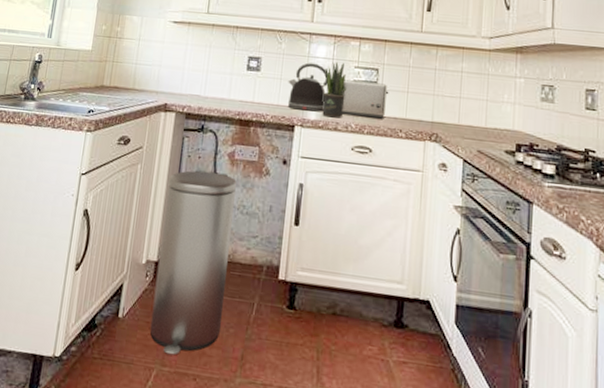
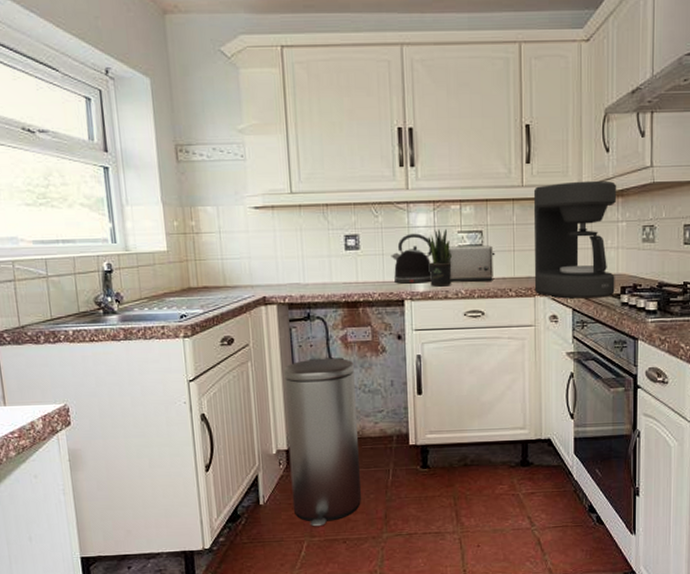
coffee maker: none [425,33,517,153] -> present [533,180,617,299]

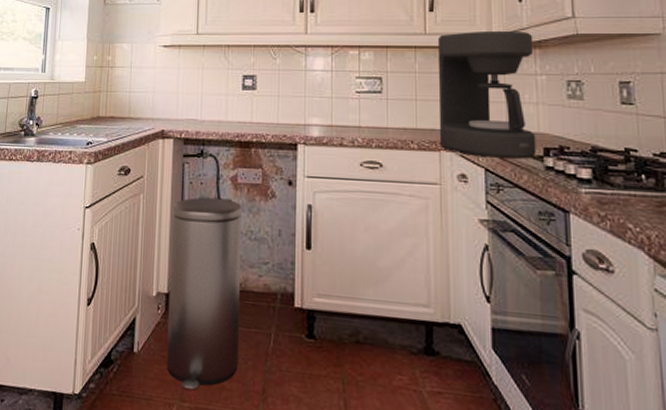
kettle: present [391,233,432,284] -> none [286,77,328,128]
potted plant: present [427,228,453,287] -> none [324,73,350,133]
toaster: present [446,245,495,282] -> none [343,92,396,132]

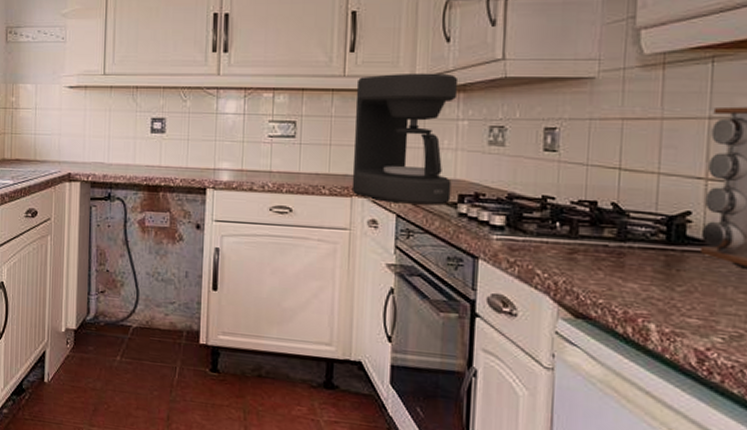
pedal bin: present [166,197,243,391] -> none [75,239,150,417]

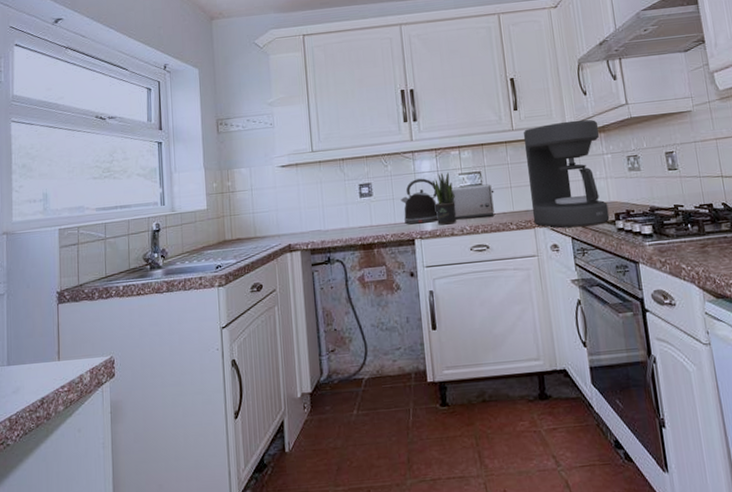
kettle: none [196,120,240,172] -> present [400,178,438,225]
potted plant: none [235,116,262,178] -> present [432,172,456,225]
toaster: none [254,136,309,177] -> present [450,184,495,220]

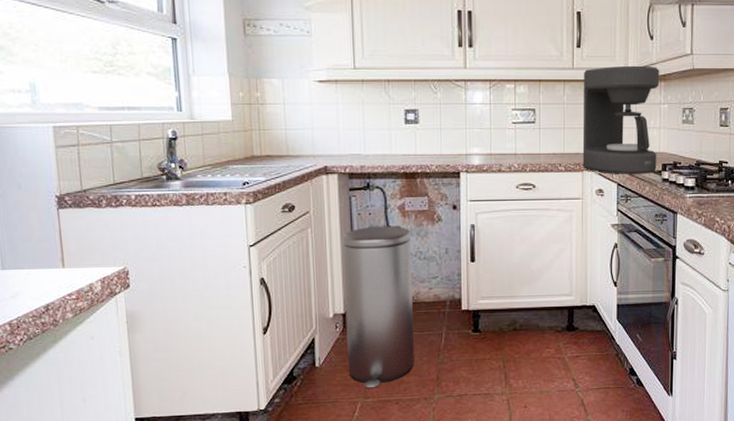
pedal bin: none [307,297,384,475] -> present [342,225,414,388]
kettle: present [400,178,438,225] -> none [448,110,487,157]
potted plant: present [432,172,456,225] -> none [483,106,507,160]
toaster: present [450,184,495,220] -> none [500,123,547,157]

